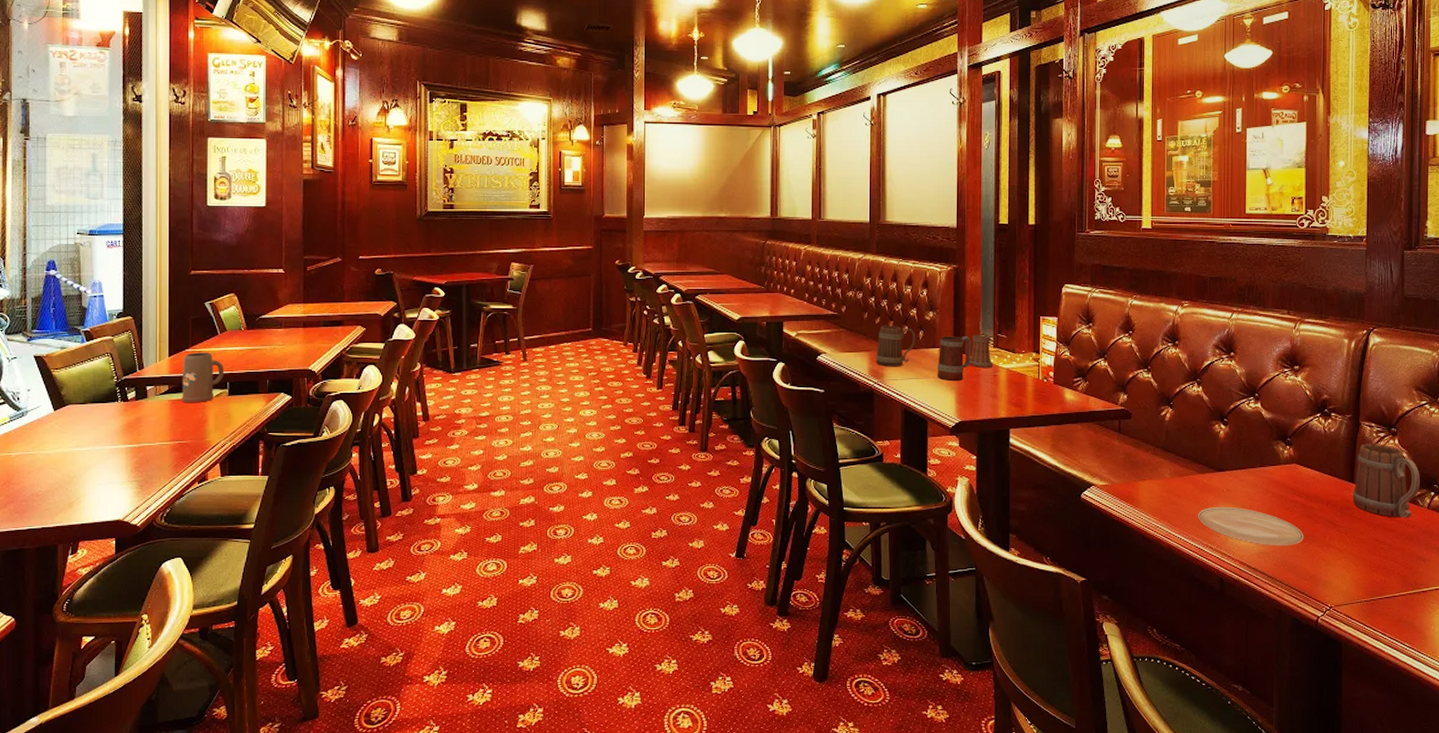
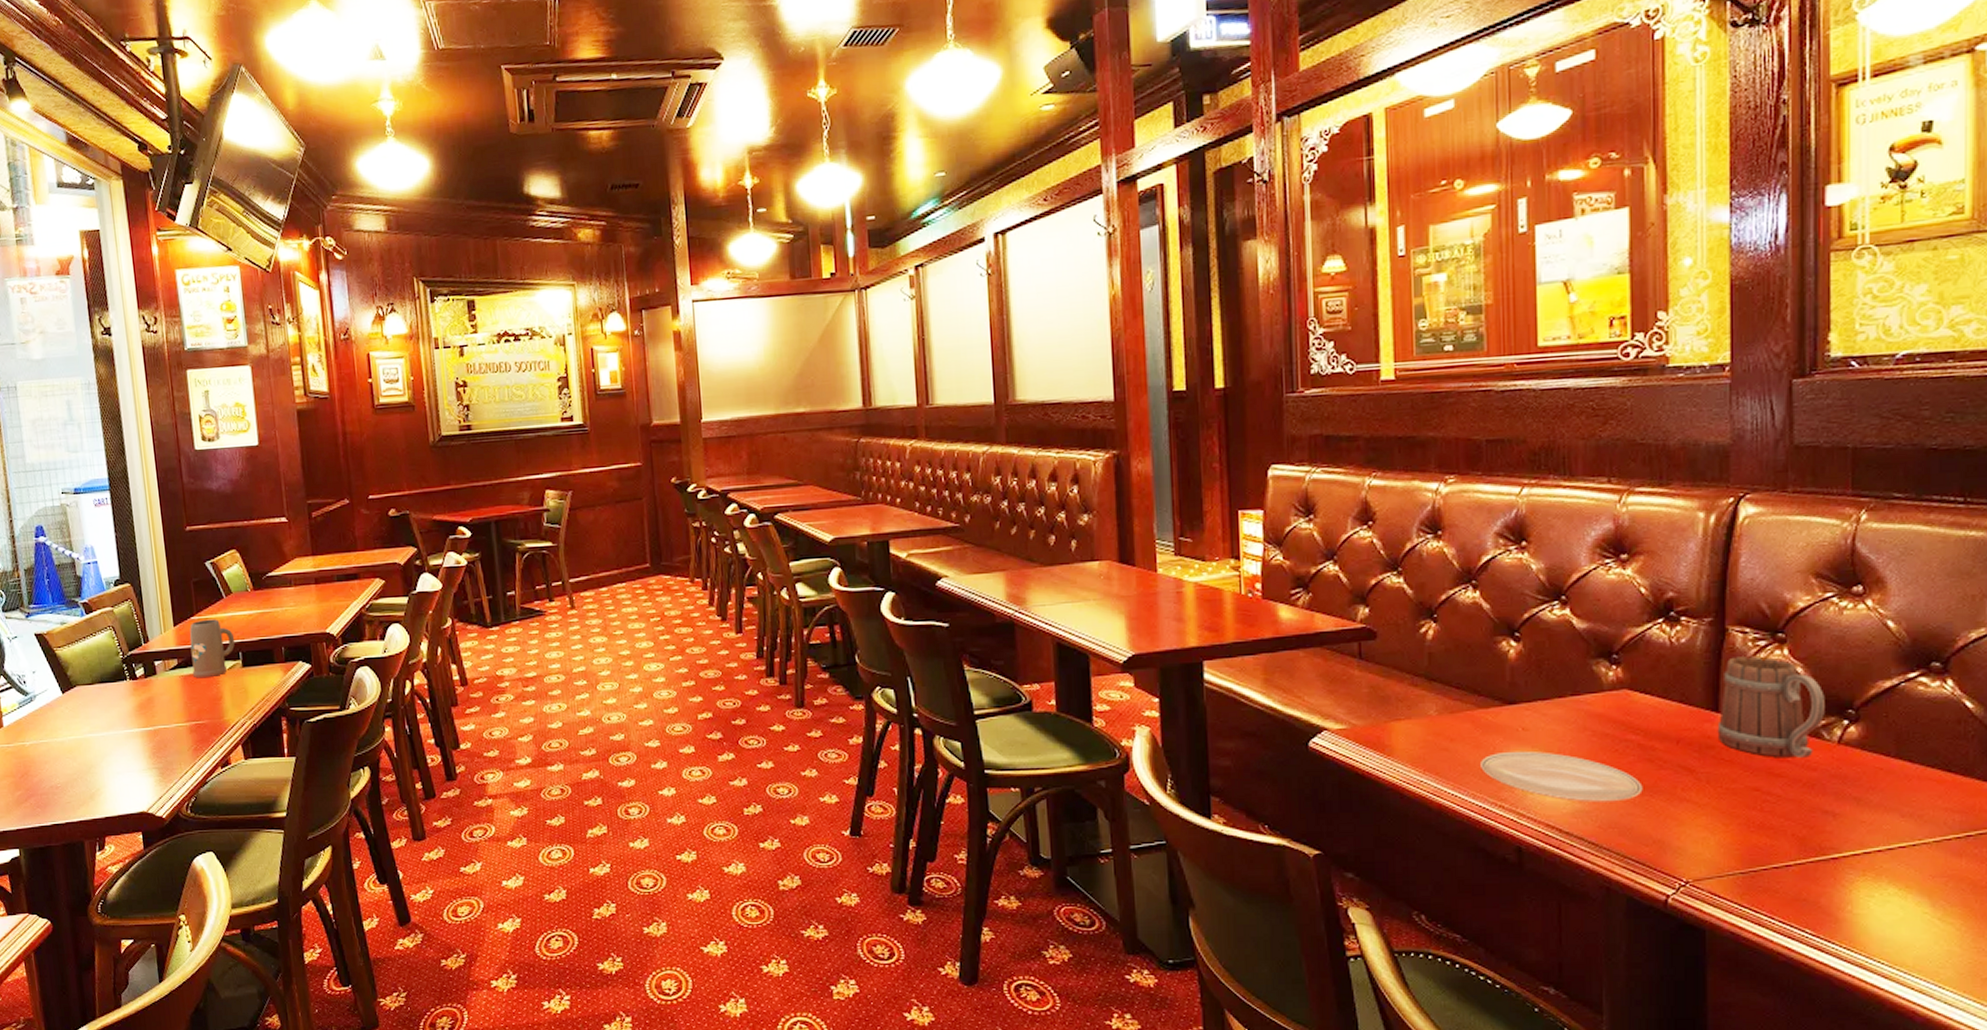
beer mug: present [875,325,916,367] -> none [1013,535,1067,590]
beer mug: present [937,336,972,382] -> none [1098,543,1145,604]
beer mug: present [968,334,993,369] -> none [1141,539,1176,585]

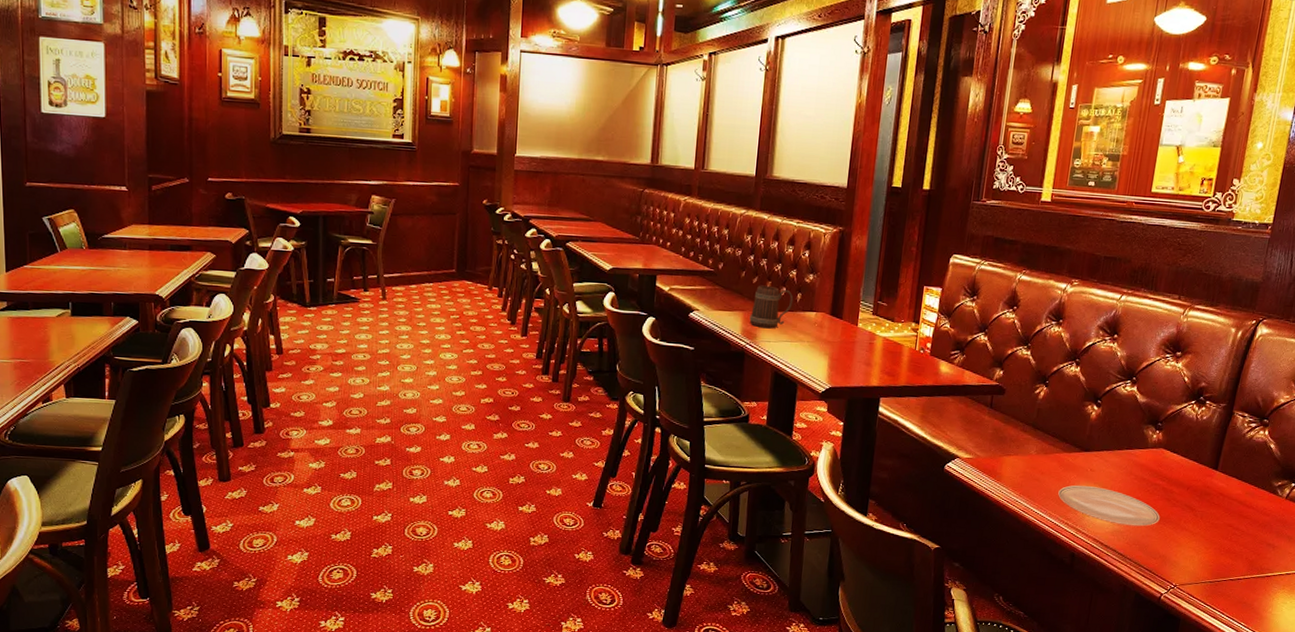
beer mug: present [189,619,235,679] -> none [21,269,66,322]
beer mug: none [1013,535,1067,590] -> present [749,285,794,329]
beer mug: present [1717,656,1825,758] -> none [1213,433,1284,507]

